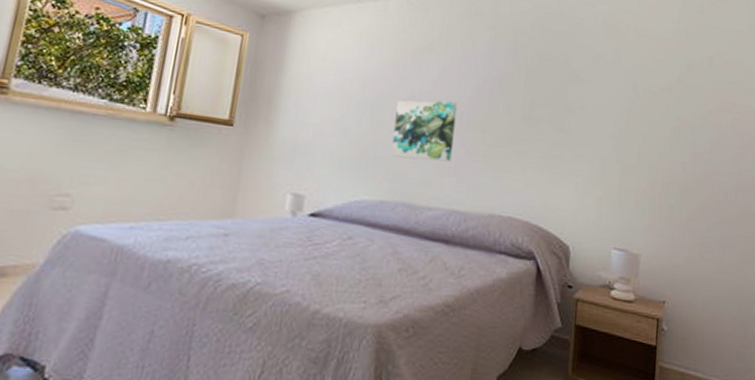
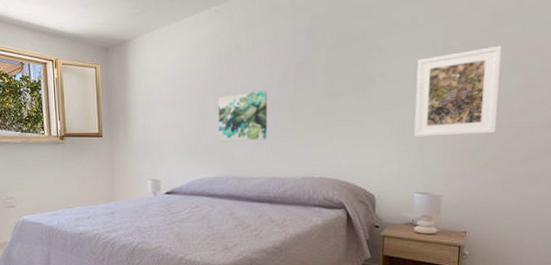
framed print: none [613,97,697,190] -> present [414,45,502,136]

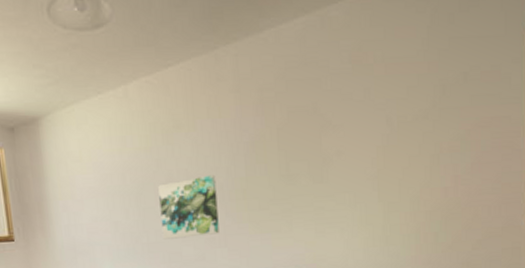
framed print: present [414,45,502,136] -> none [373,120,456,221]

